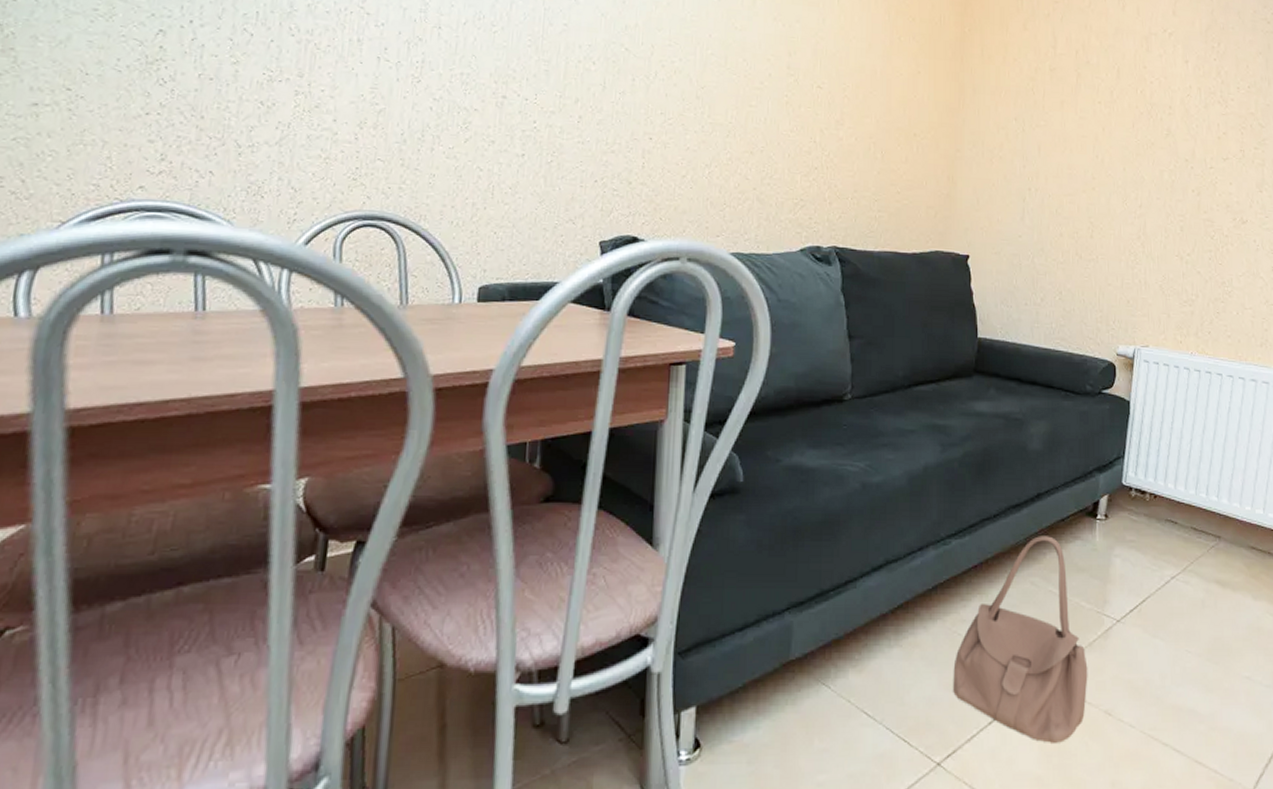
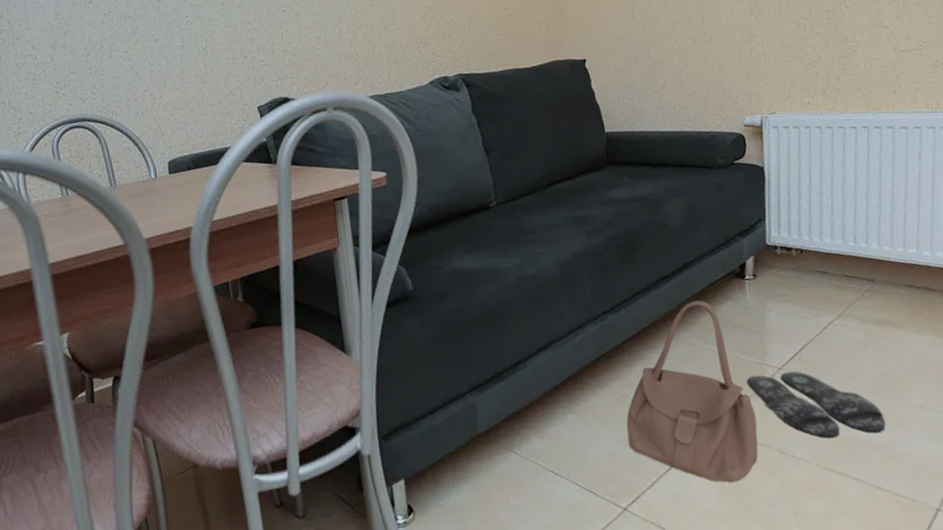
slippers: none [1084,625,1214,703] -> present [747,371,886,438]

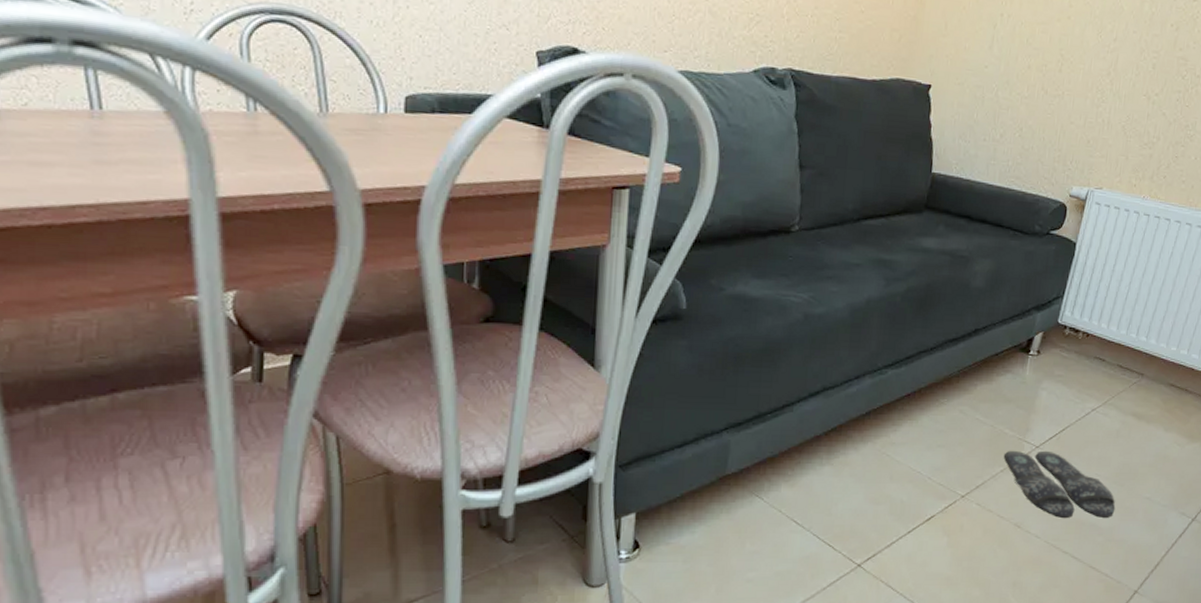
handbag: present [626,300,759,483] -> none [878,368,1004,550]

